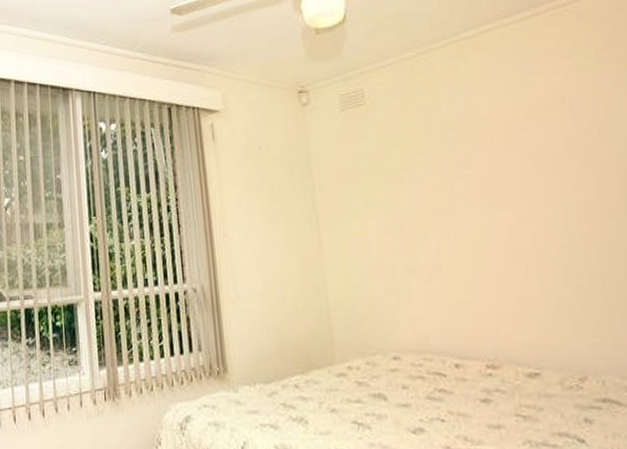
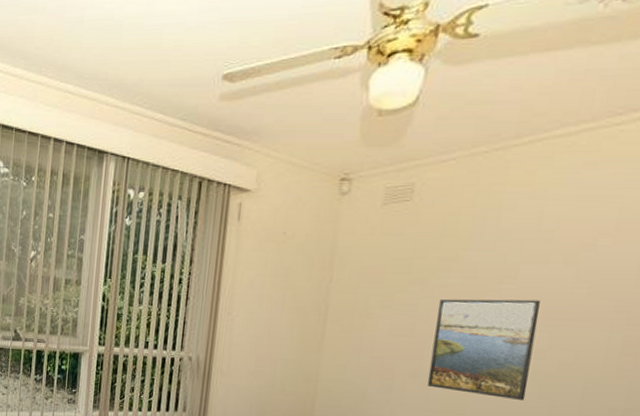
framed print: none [414,181,517,280] -> present [427,299,541,400]

